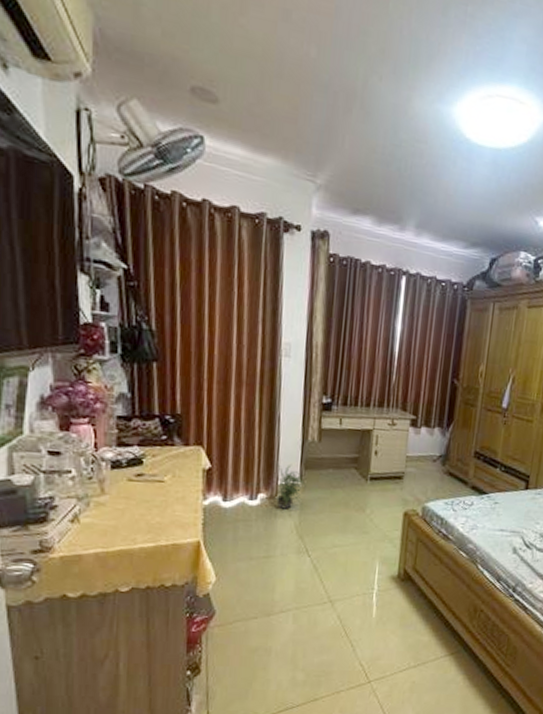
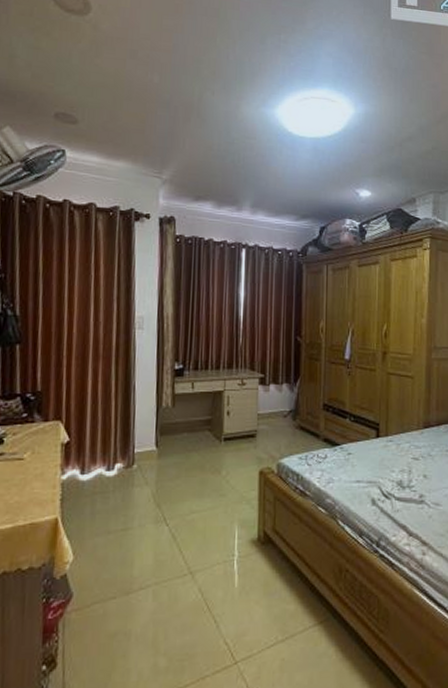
potted plant: present [274,464,306,509] -> none [130,432,162,477]

